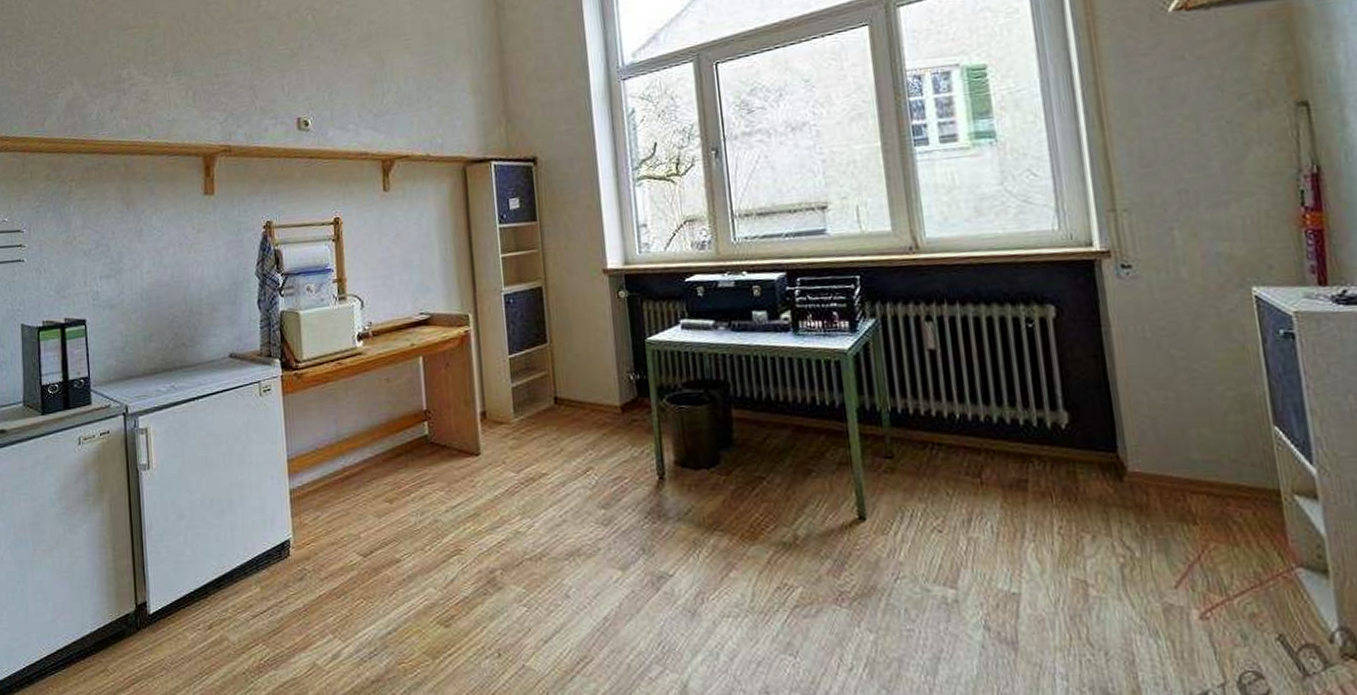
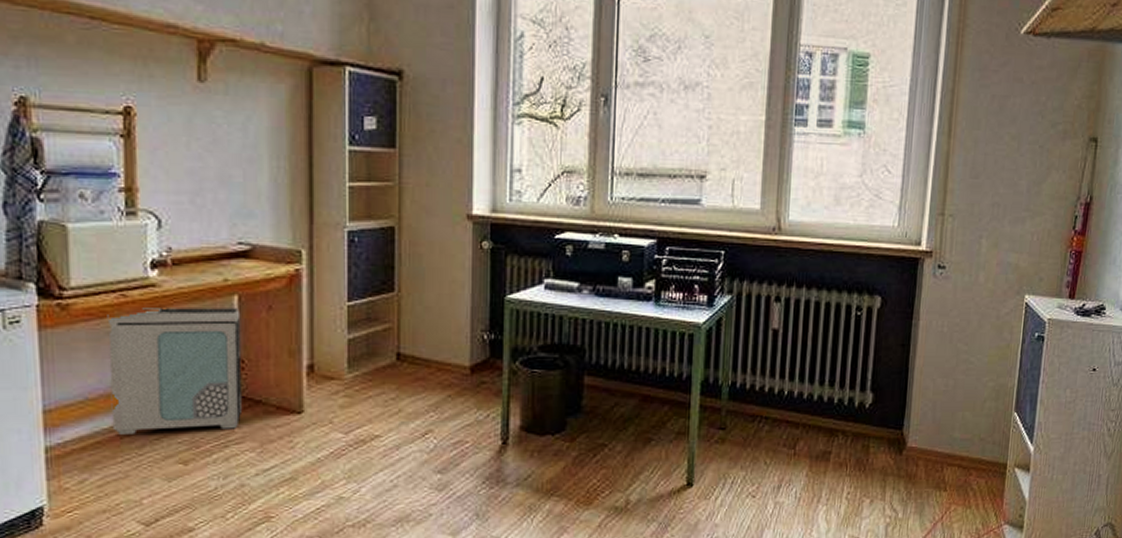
air purifier: none [329,367,431,478] -> present [107,308,242,434]

